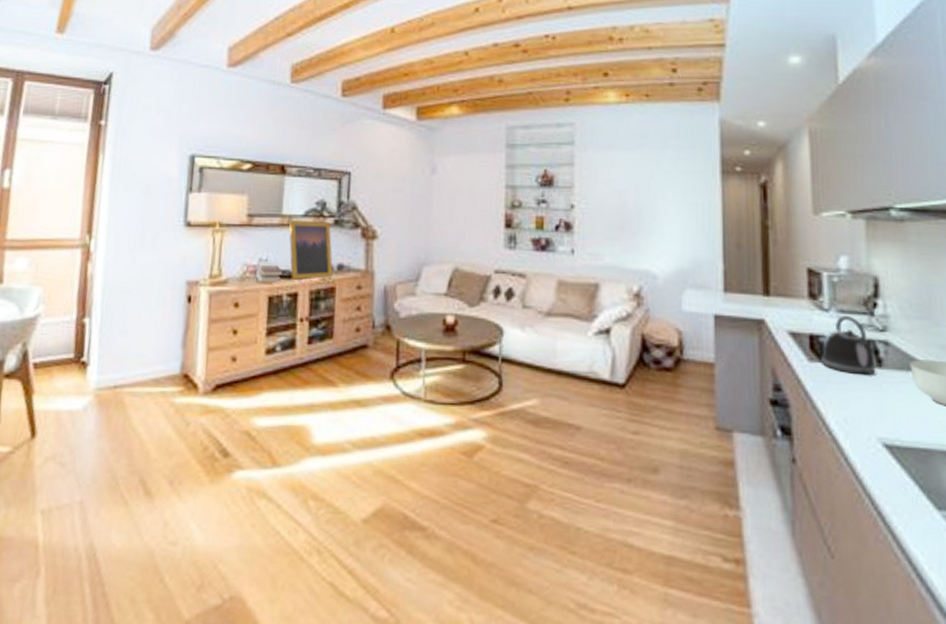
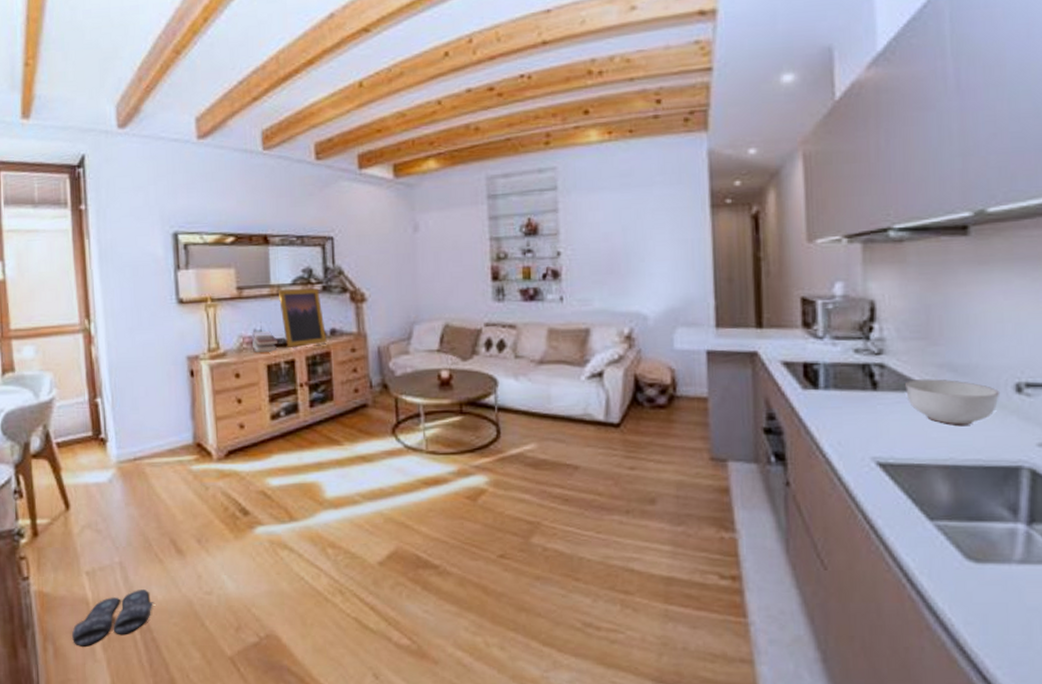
slippers: none [11,535,112,599] -> present [71,590,154,646]
kettle: present [822,316,876,376] -> none [816,342,871,399]

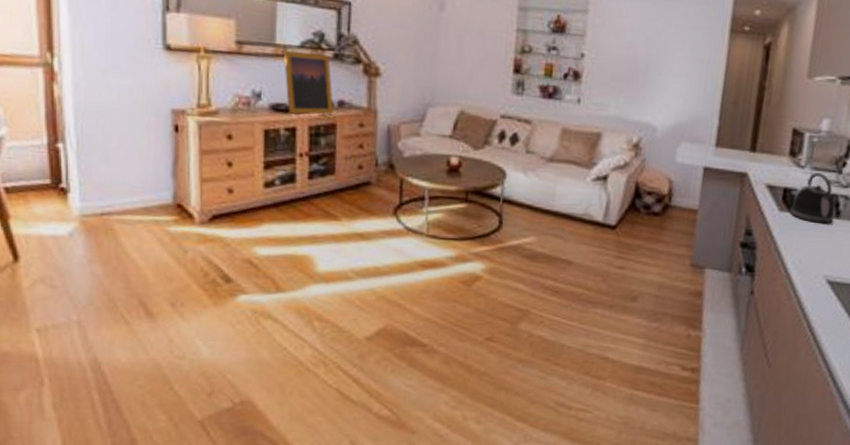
slippers: present [71,590,154,646] -> none [16,350,117,405]
books: present [253,330,279,353] -> none [250,91,280,116]
kettle: none [816,342,871,399] -> present [790,172,835,225]

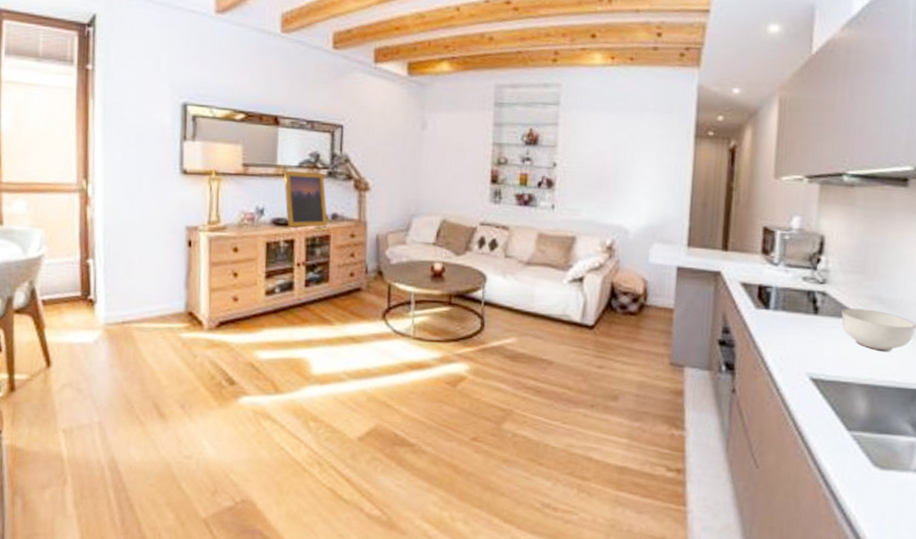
kettle: present [790,172,835,225] -> none [767,269,812,321]

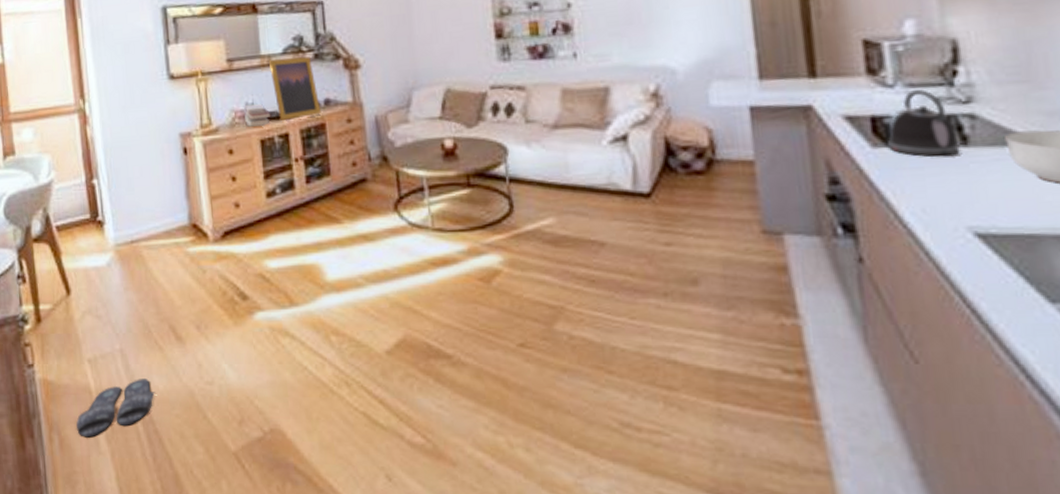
slippers: none [42,450,132,502] -> present [76,379,156,438]
books: none [253,208,280,230] -> present [245,103,271,127]
kettle: none [767,269,812,321] -> present [888,89,960,158]

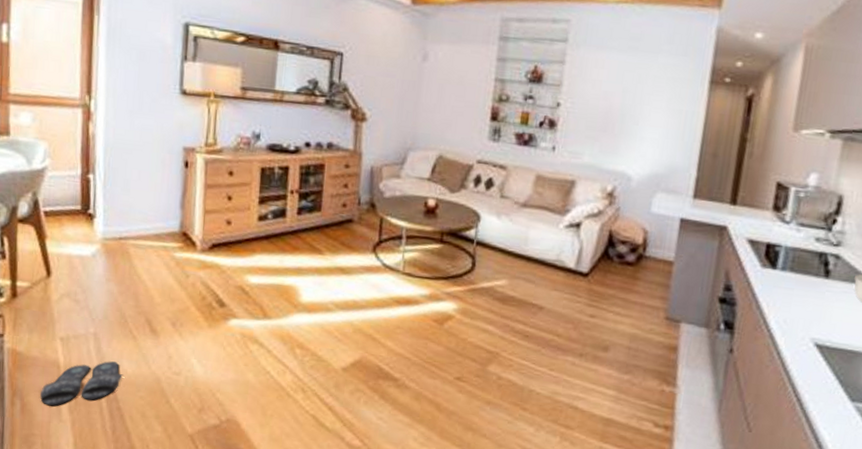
books: present [245,103,271,127] -> none [249,133,276,155]
picture frame: present [268,57,322,122] -> none [281,96,323,156]
kettle: present [888,89,960,158] -> none [773,229,824,284]

